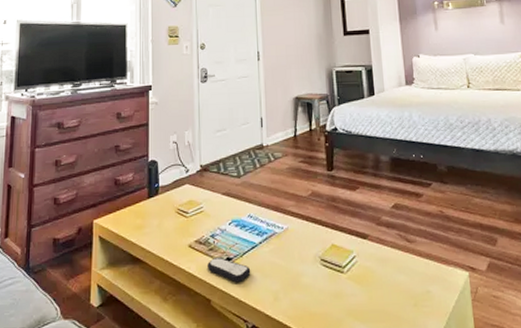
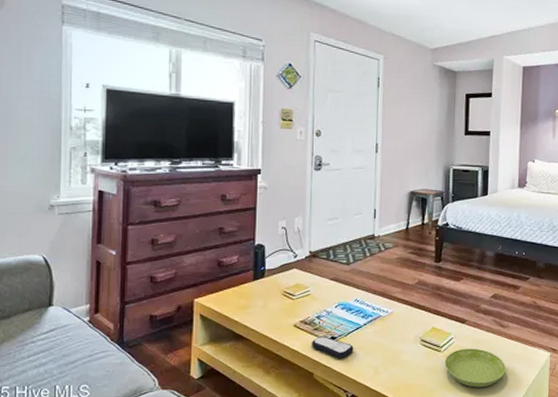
saucer: none [349,268,420,316] -> present [444,348,506,388]

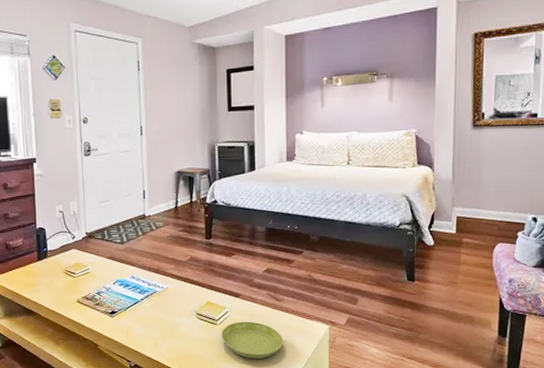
remote control: present [312,335,354,359] -> none [94,310,134,332]

